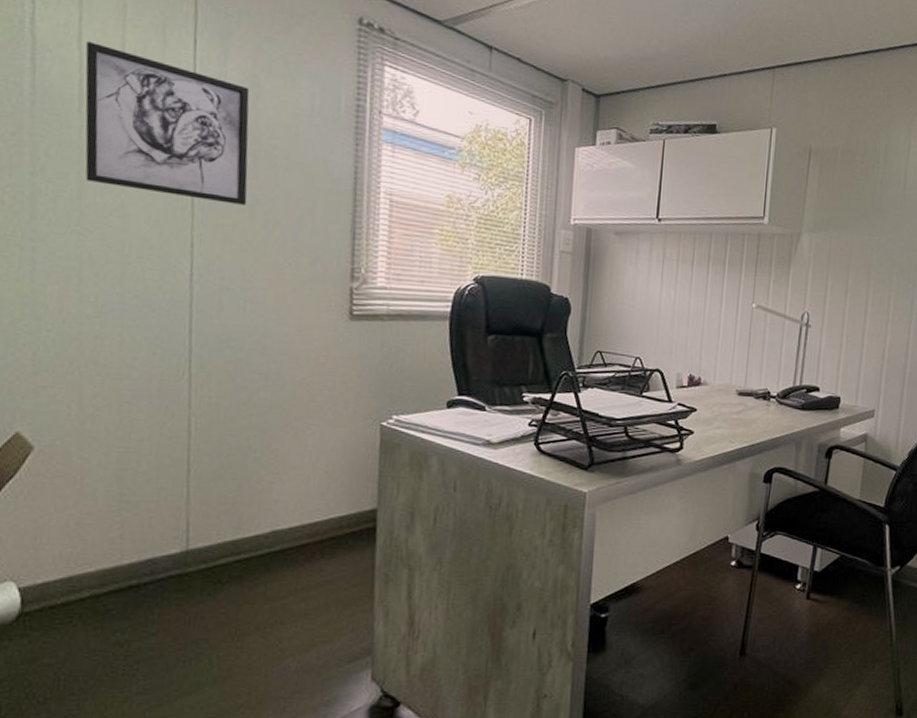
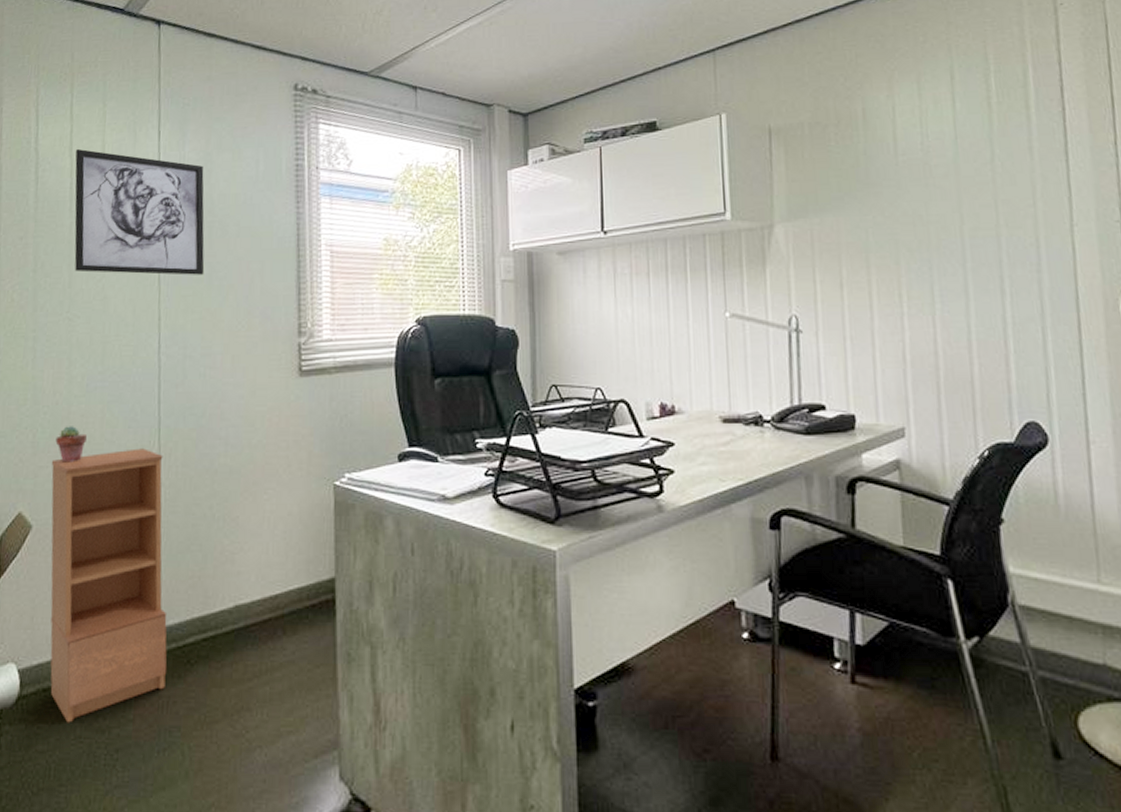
bookcase: none [57,376,197,638] -> present [50,448,168,723]
potted succulent: none [62,347,102,385] -> present [55,426,87,463]

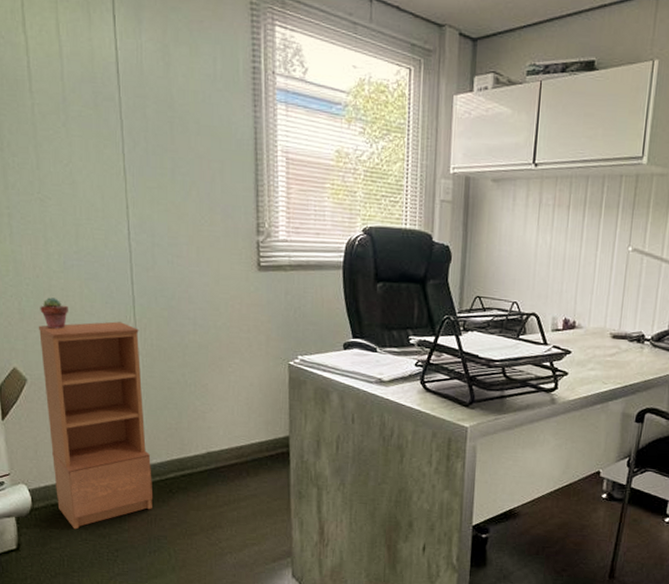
wall art: present [74,149,205,275] -> none [28,26,168,169]

